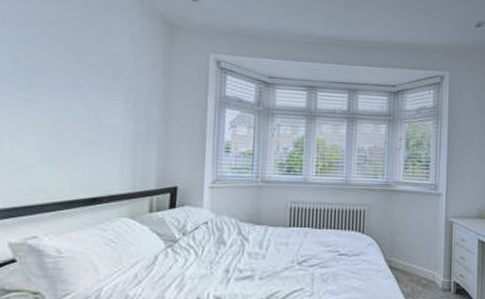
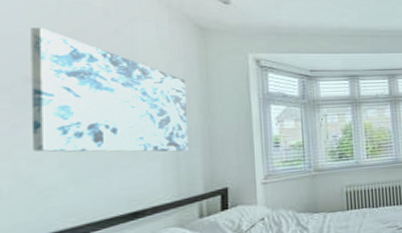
wall art: none [15,13,149,146] -> present [31,28,189,152]

